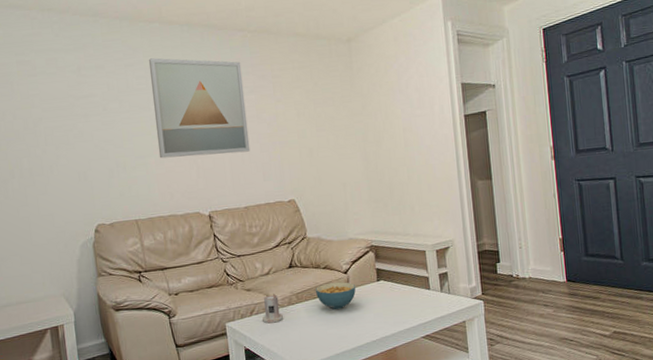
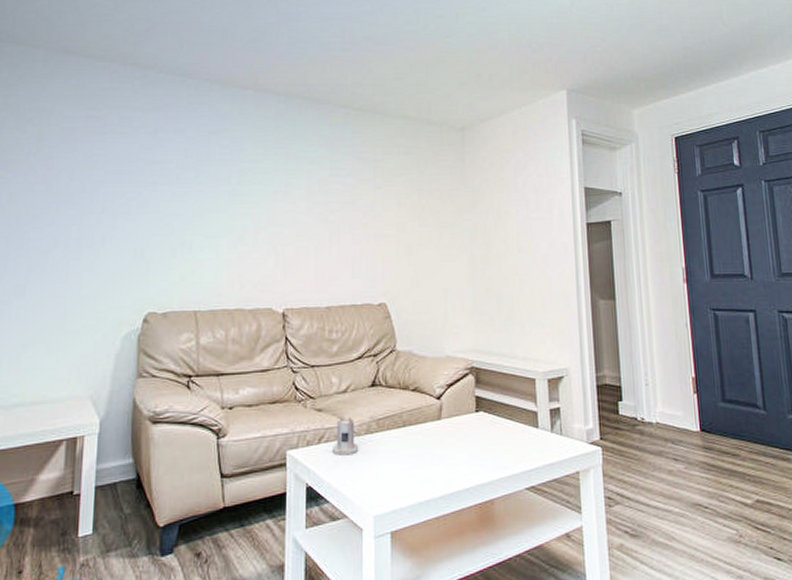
wall art: present [148,58,251,159] -> none [233,127,340,243]
cereal bowl: present [316,282,356,310] -> none [401,409,449,444]

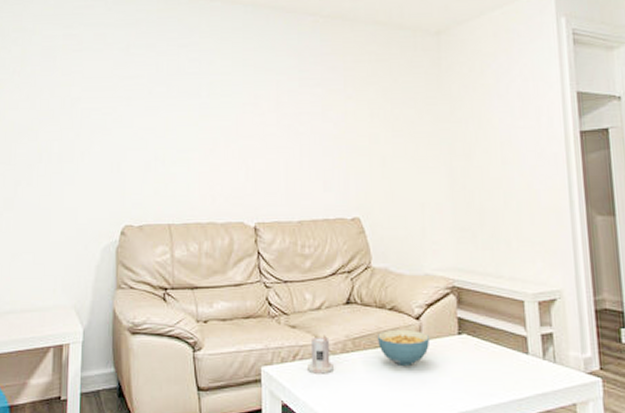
cereal bowl: none [401,409,449,444] -> present [378,329,429,366]

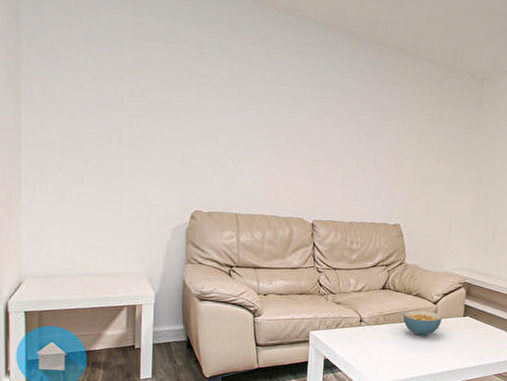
candle: present [308,335,333,374] -> none [347,311,367,339]

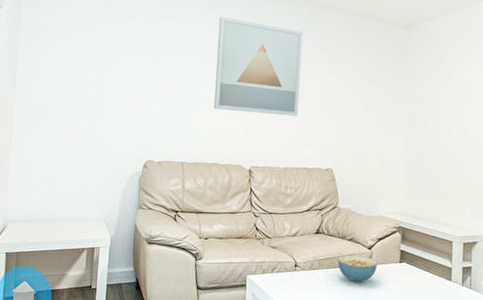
wall art: none [271,51,372,169] -> present [213,16,303,116]

